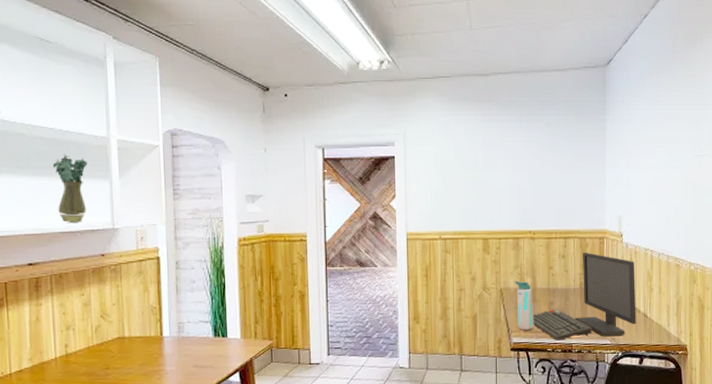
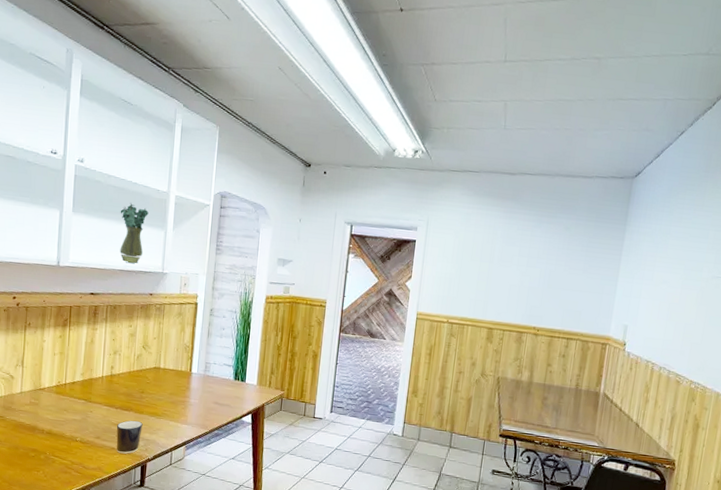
water bottle: present [514,280,534,331] -> none [508,371,529,421]
computer keyboard: present [533,309,592,340] -> none [524,404,582,436]
computer monitor: present [575,252,636,337] -> none [566,354,634,441]

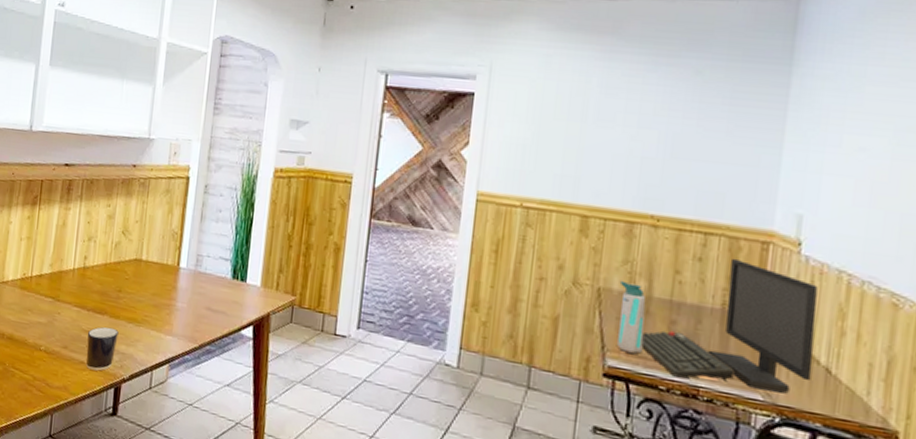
vase: present [119,202,149,263] -> none [100,52,135,127]
water bottle: none [508,371,529,421] -> present [616,280,646,355]
computer keyboard: none [524,404,582,436] -> present [641,330,735,382]
computer monitor: none [566,354,634,441] -> present [708,258,818,393]

